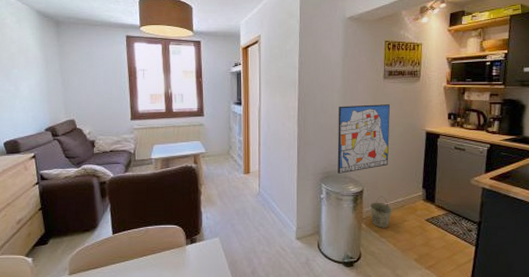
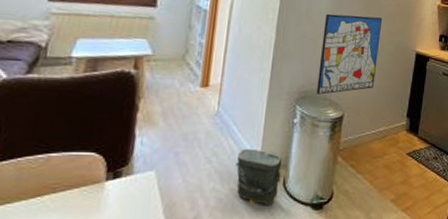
bag: none [278,219,315,263] -> present [236,148,282,205]
bucket: present [370,196,393,228] -> none [349,124,373,162]

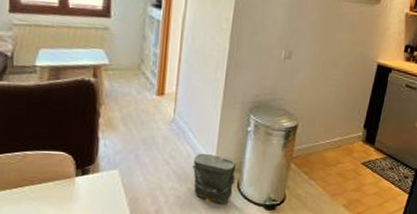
wall art: present [317,13,383,95] -> none [271,23,343,105]

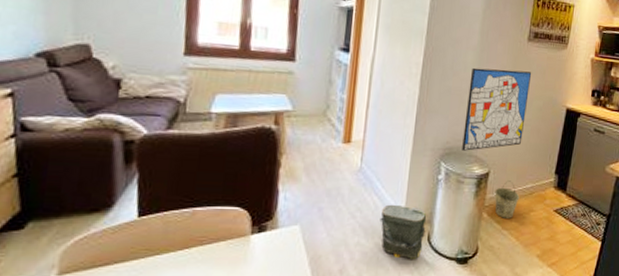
wall art: none [271,23,343,105] -> present [462,67,532,151]
bucket: none [302,133,327,170] -> present [494,180,520,218]

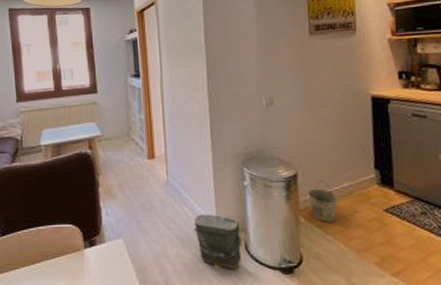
wall art: present [462,67,532,151] -> none [256,65,327,154]

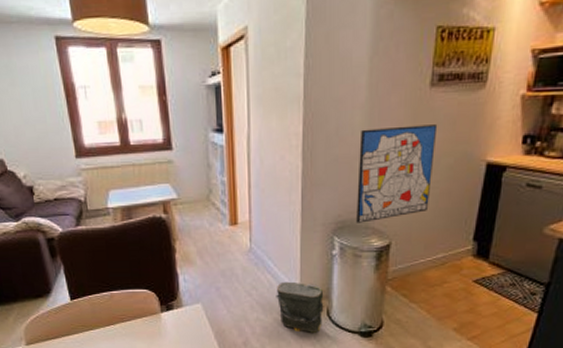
wall art: none [256,65,327,154] -> present [356,124,438,223]
bucket: present [307,181,338,222] -> none [398,251,429,291]

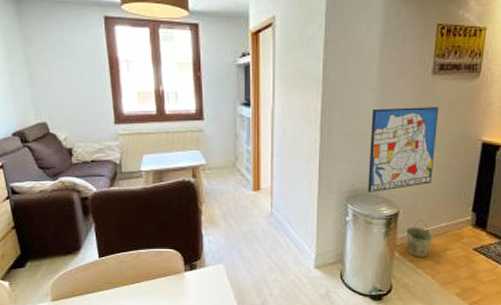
bag: present [276,281,324,333] -> none [293,245,338,295]
bucket: none [398,251,429,291] -> present [406,220,433,257]

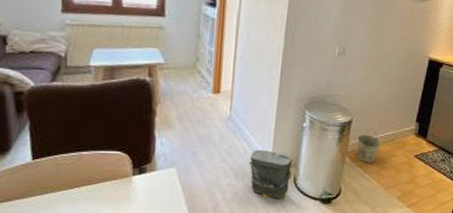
bag: none [293,245,338,295] -> present [249,149,293,199]
wall art: present [368,107,439,192] -> none [326,20,395,100]

